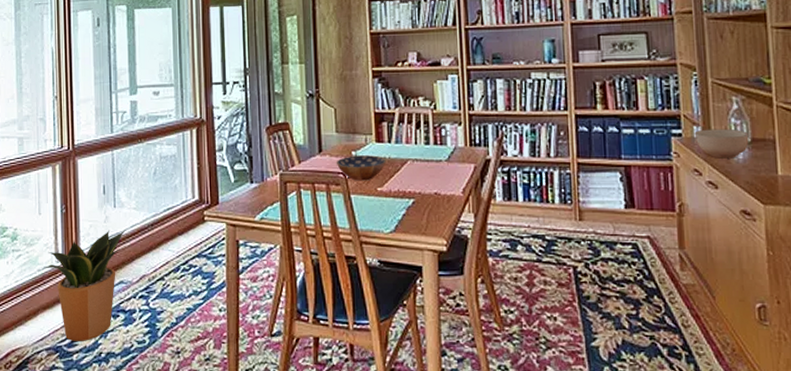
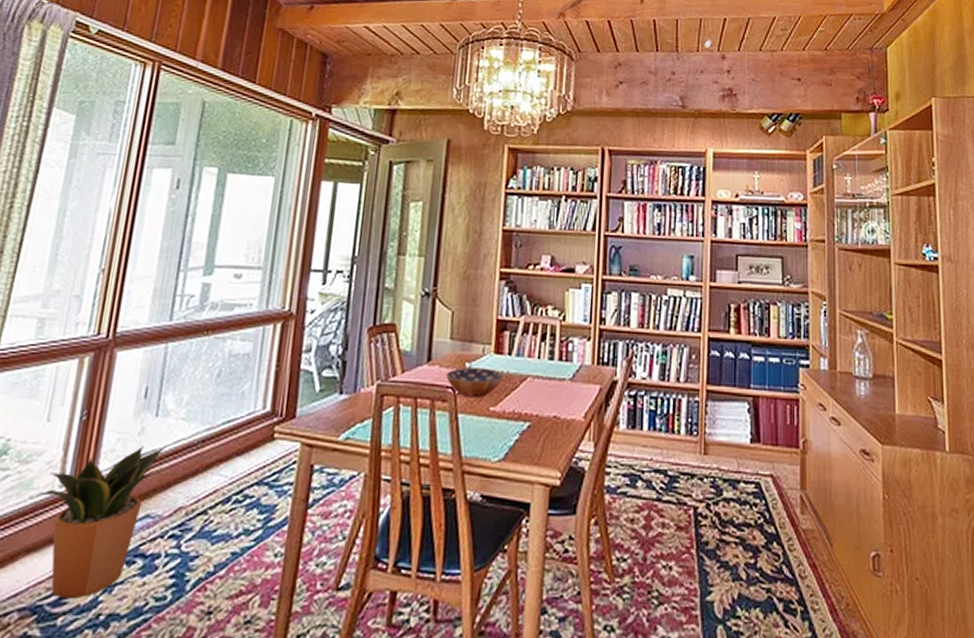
bowl: present [694,128,749,159] -> none [821,361,871,394]

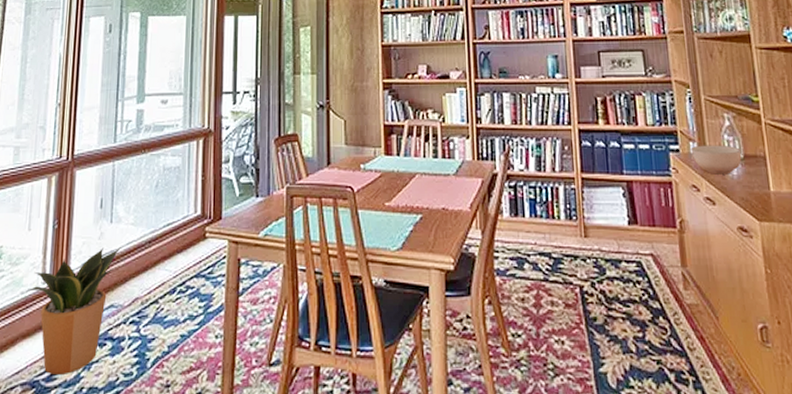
bowl: present [445,367,504,398] -> none [344,168,395,195]
bowl: none [821,361,871,394] -> present [691,145,742,175]

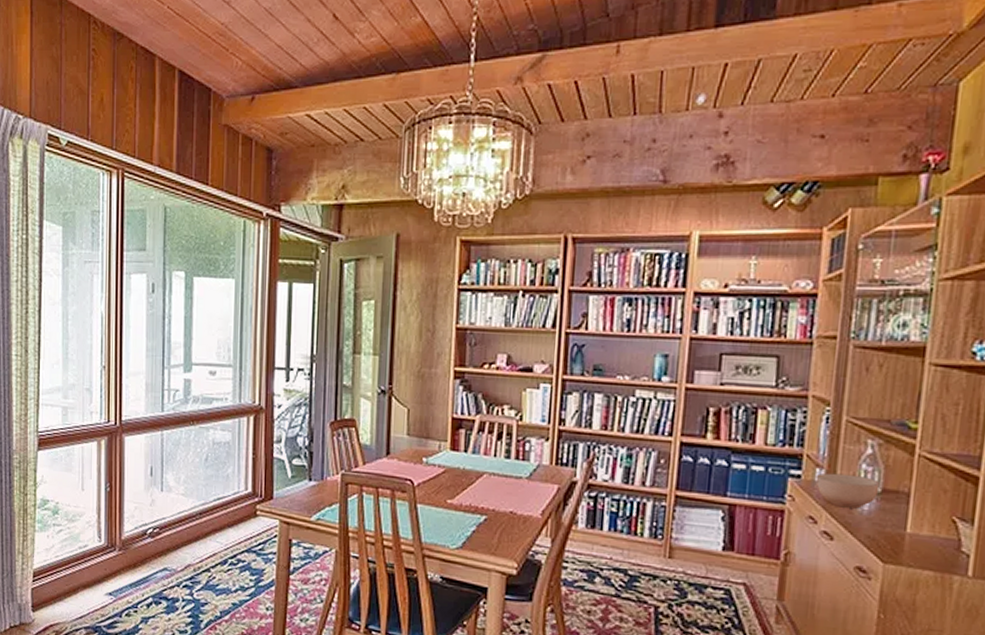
potted plant: present [29,247,121,376] -> none [86,514,172,625]

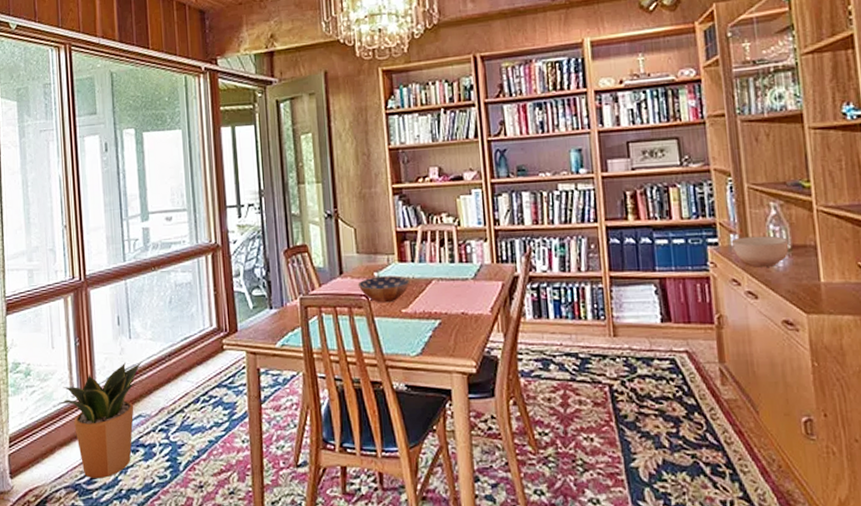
potted plant: none [86,514,172,625] -> present [60,361,143,479]
bowl: none [404,462,460,491] -> present [357,275,410,303]

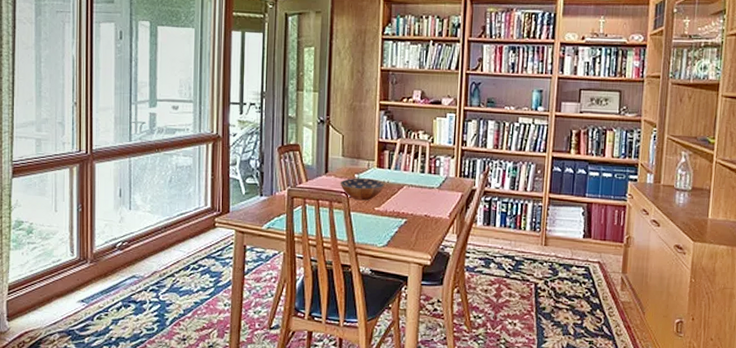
potted plant: present [60,361,143,479] -> none [59,229,140,327]
bowl: present [731,235,789,267] -> none [647,177,691,203]

